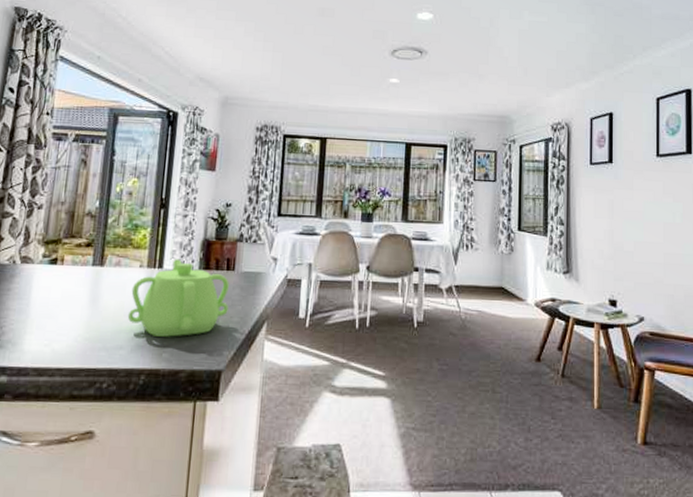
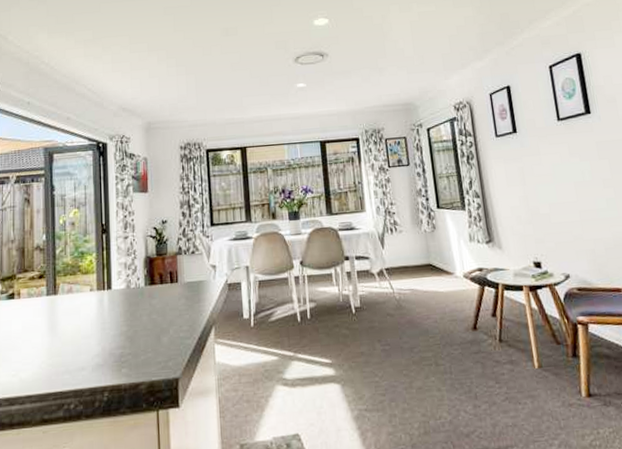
teapot: present [127,259,229,337] -> none [85,278,177,354]

